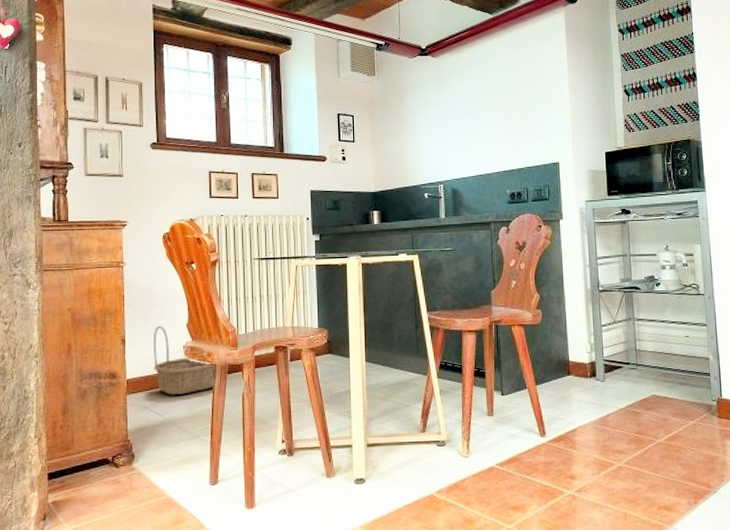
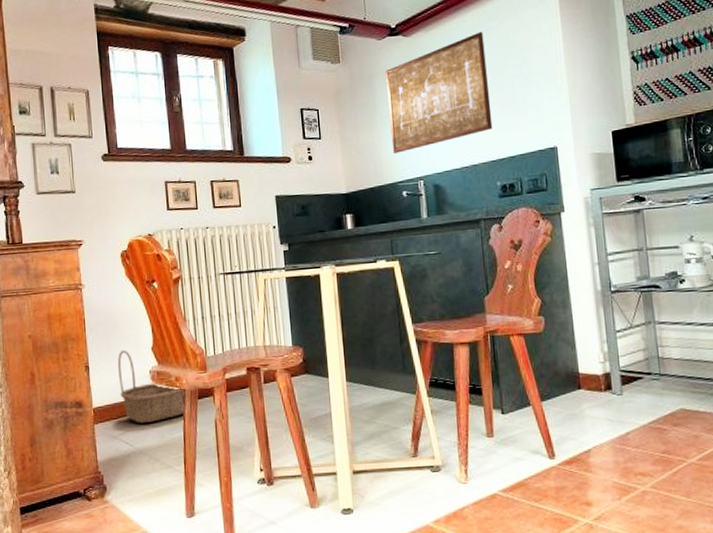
wall art: none [414,58,505,159] -> present [385,31,493,154]

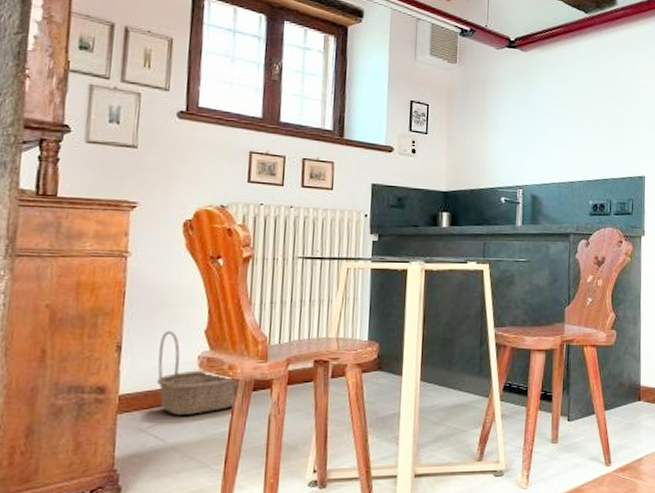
wall art: present [385,31,493,154] -> none [496,60,593,160]

